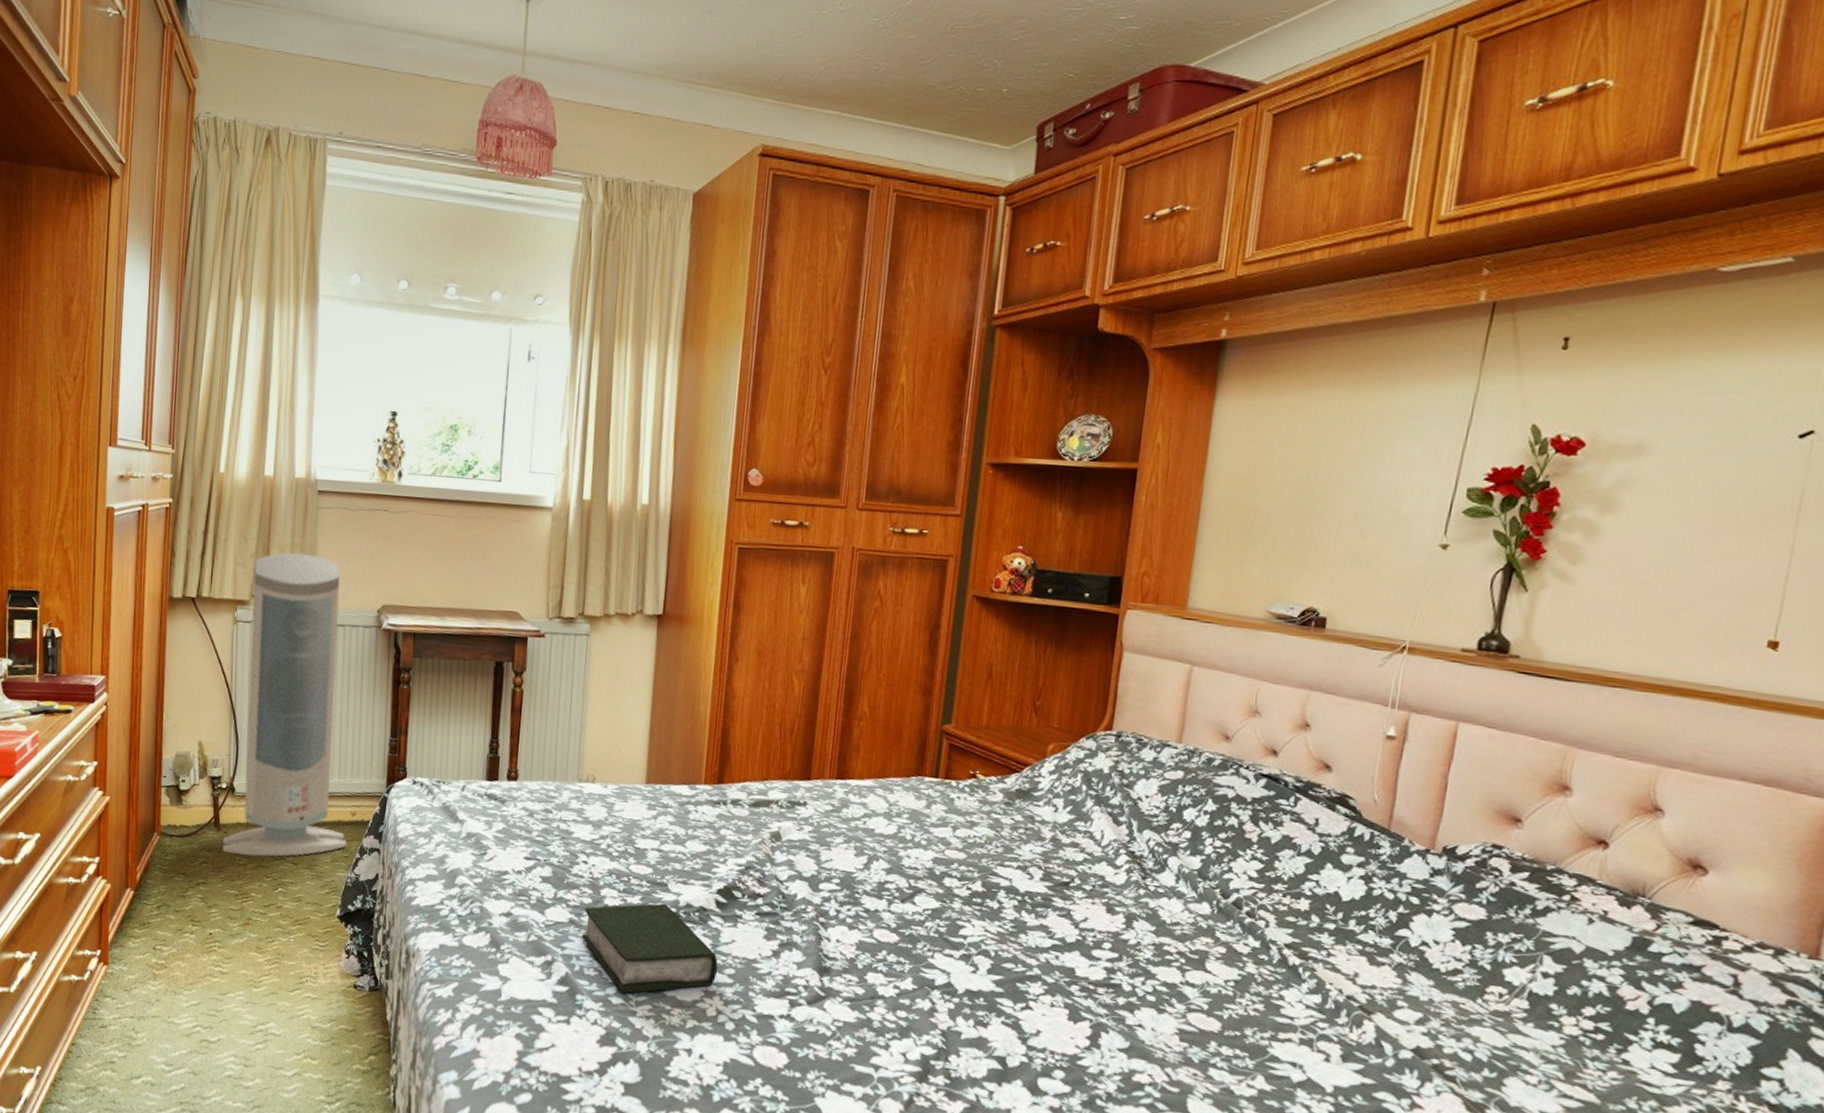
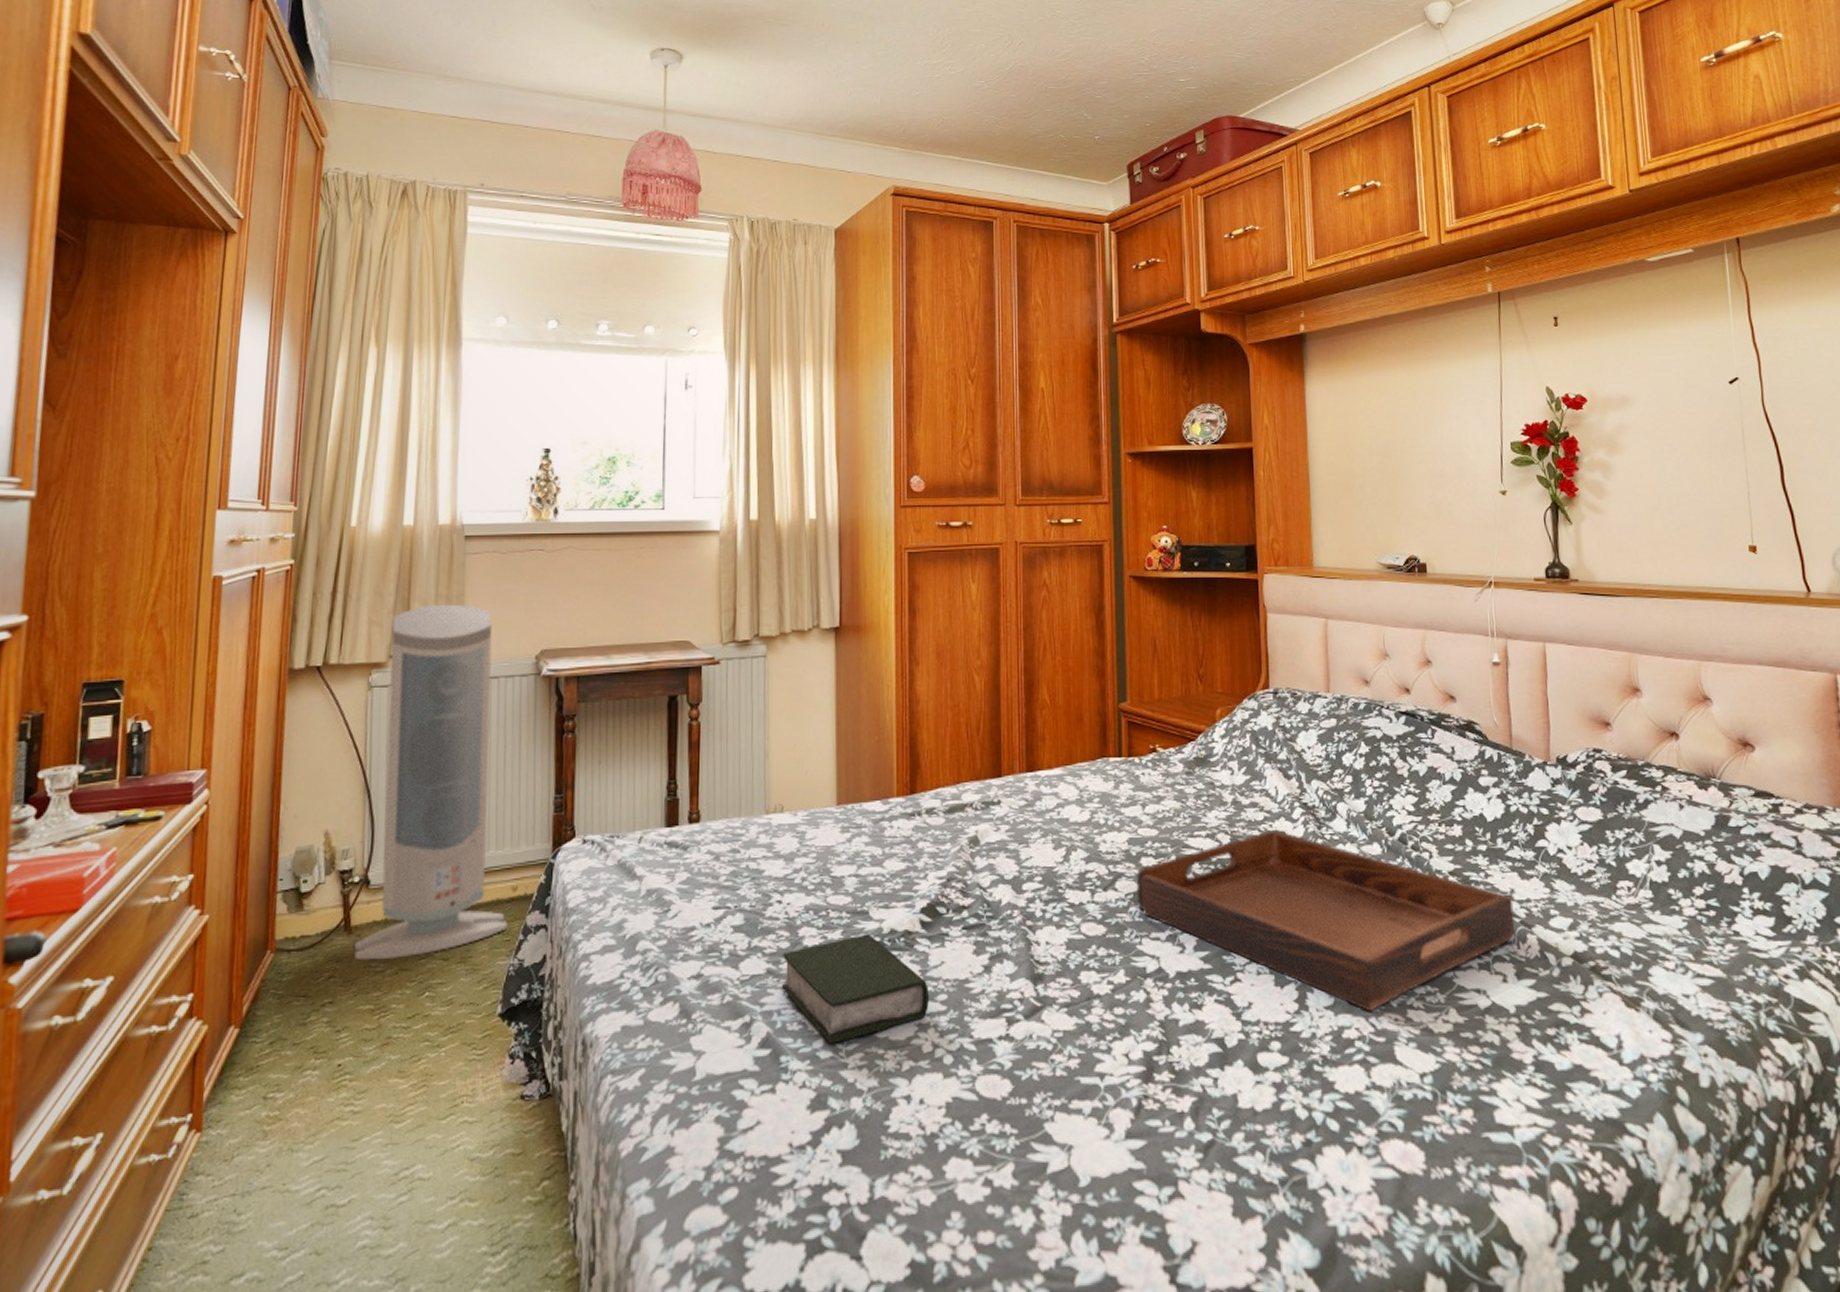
serving tray: none [934,872,1355,1063] -> present [1136,830,1515,1012]

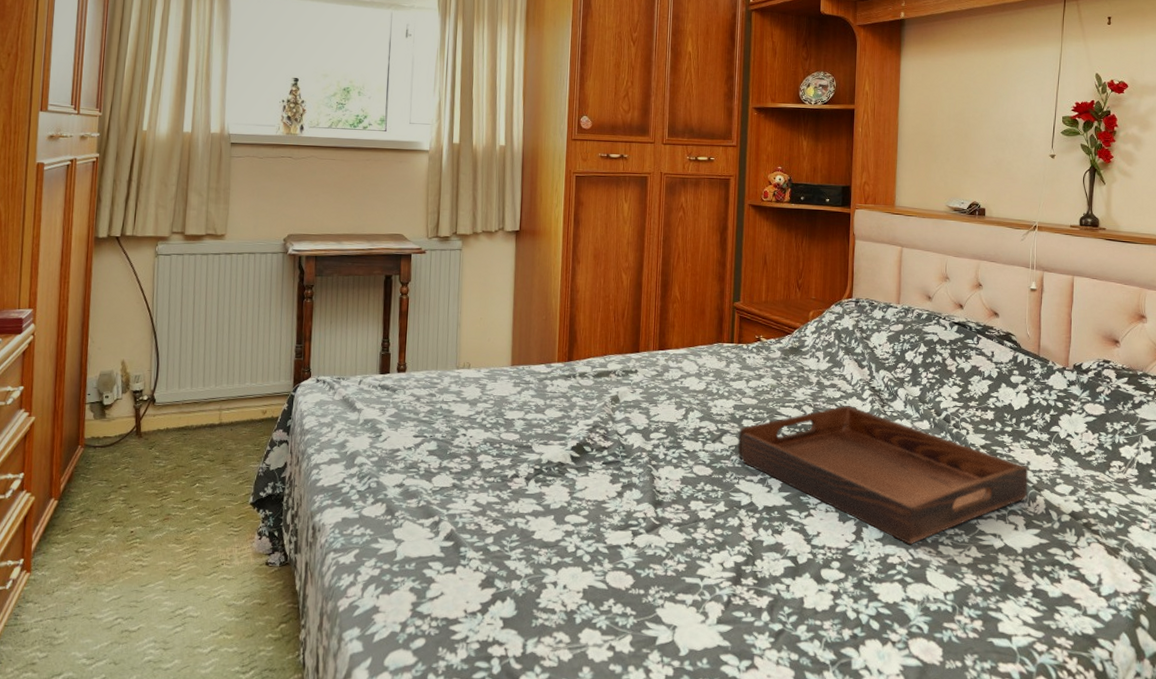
air purifier: present [353,604,508,959] -> none [143,194,259,458]
book: present [781,934,930,1044] -> none [463,463,575,541]

